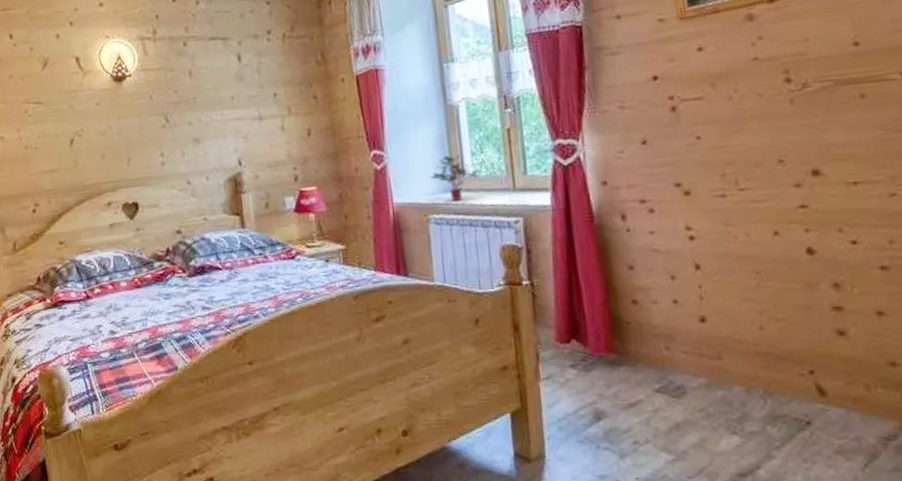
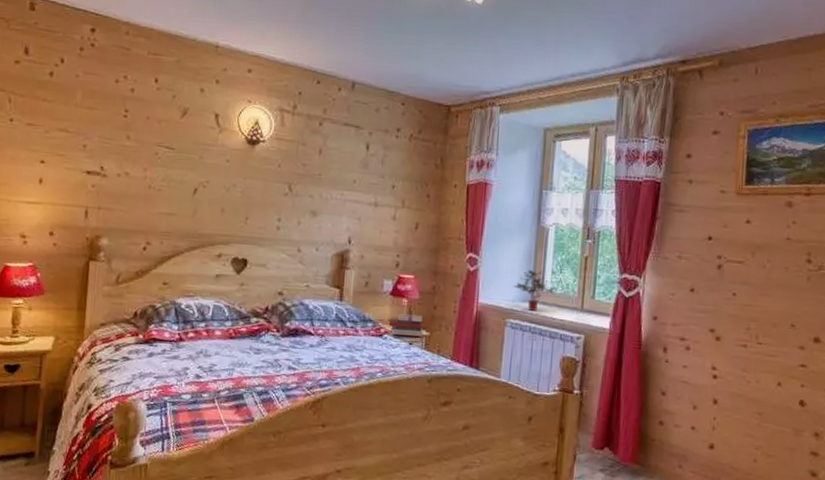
books: none [298,228,339,255] -> present [388,314,423,338]

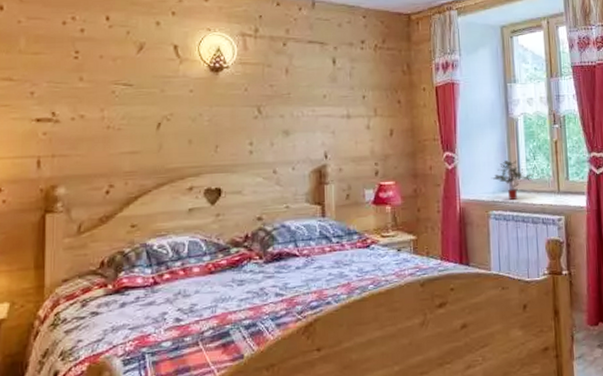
books: present [388,314,423,338] -> none [374,220,410,245]

